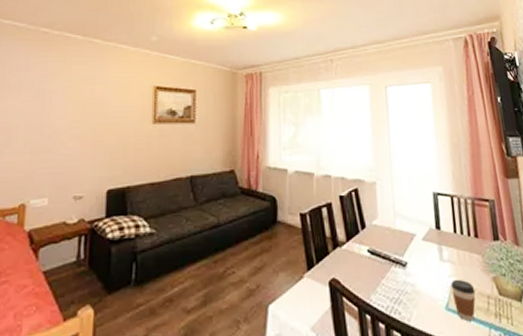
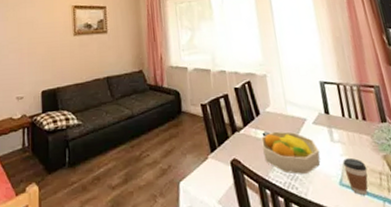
fruit bowl: none [365,247,428,297] -> present [261,131,321,174]

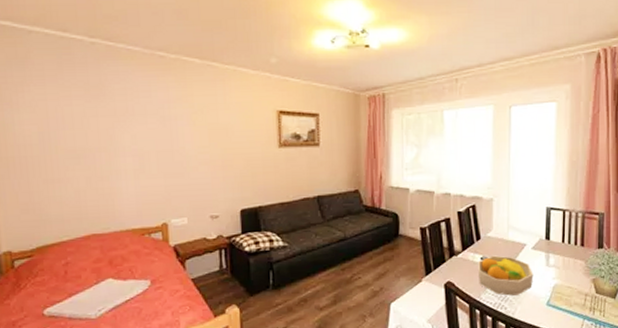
coffee cup: present [343,157,368,196] -> none [554,281,575,314]

